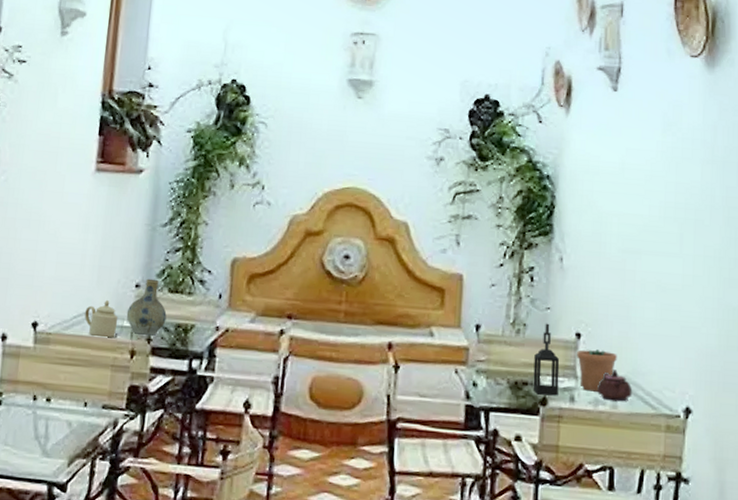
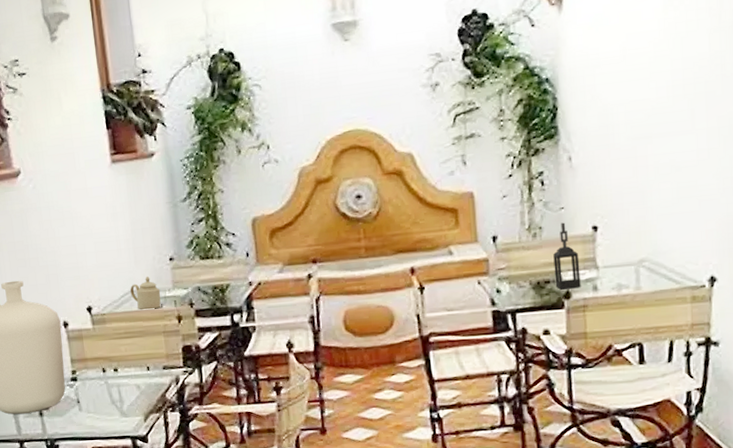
ceramic jug: present [126,278,167,336] -> none [166,250,203,301]
planter: present [576,349,617,392] -> none [594,238,636,278]
teapot: present [597,369,633,401] -> none [619,254,655,283]

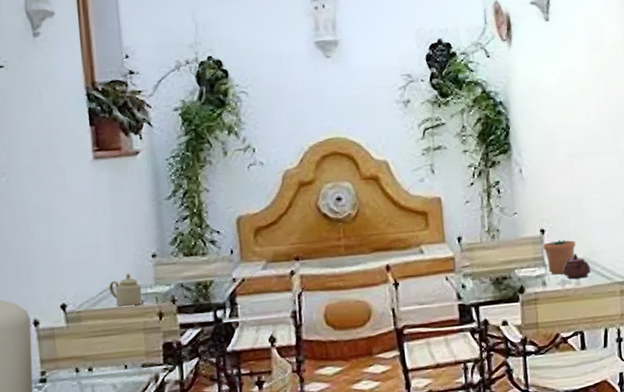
lantern: present [553,222,581,290] -> none [509,226,532,285]
planter: none [594,238,636,278] -> present [542,240,576,275]
teapot: none [619,254,655,283] -> present [563,254,591,279]

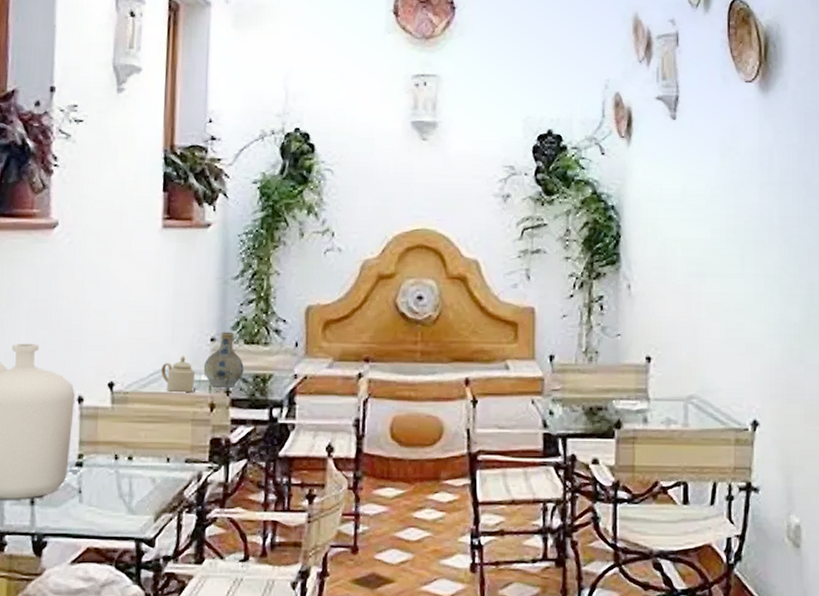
ceramic jug: none [148,247,186,298] -> present [203,331,244,387]
planter: present [542,240,576,275] -> none [647,371,686,412]
teapot: present [563,254,591,279] -> none [669,389,702,420]

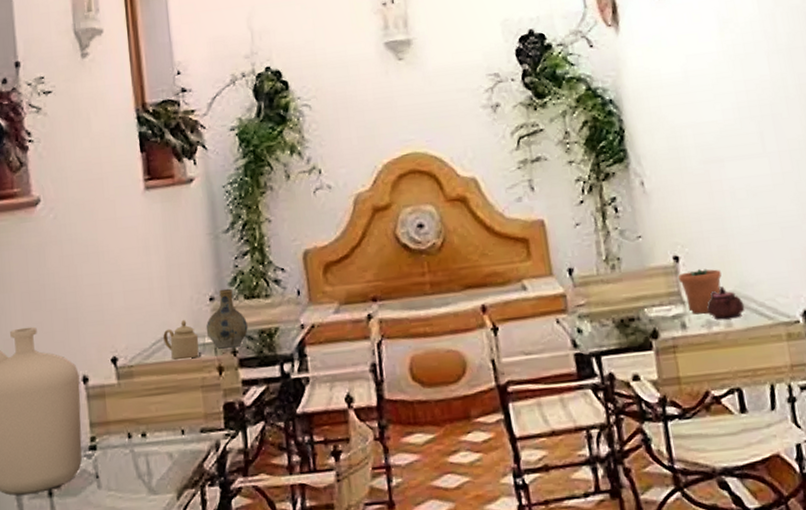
planter: none [647,371,686,412] -> present [677,269,722,314]
teapot: none [669,389,702,420] -> present [707,286,745,319]

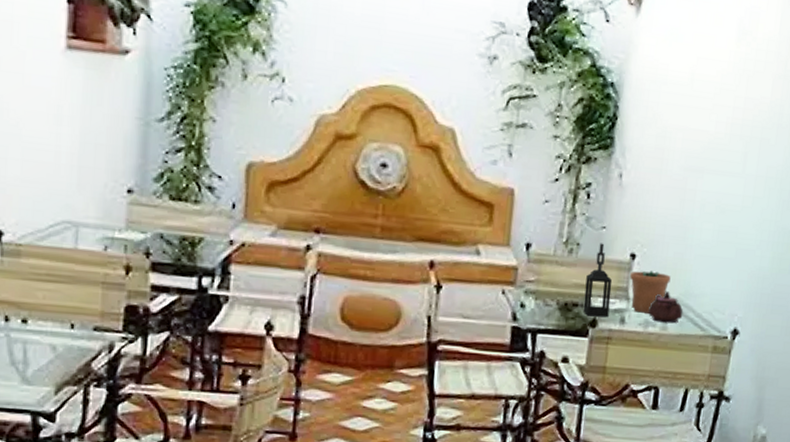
sugar bowl: present [163,319,199,360] -> none [64,206,108,251]
ceramic jug: present [206,288,248,349] -> none [117,183,168,249]
lantern: none [635,252,668,328] -> present [583,243,613,318]

